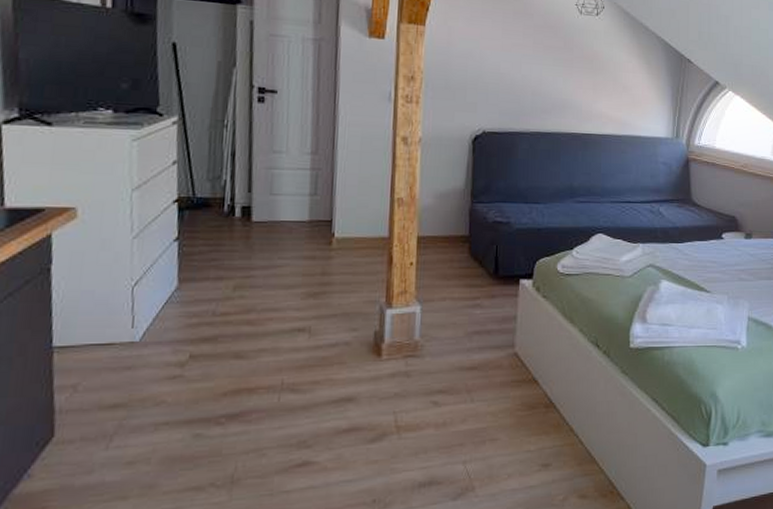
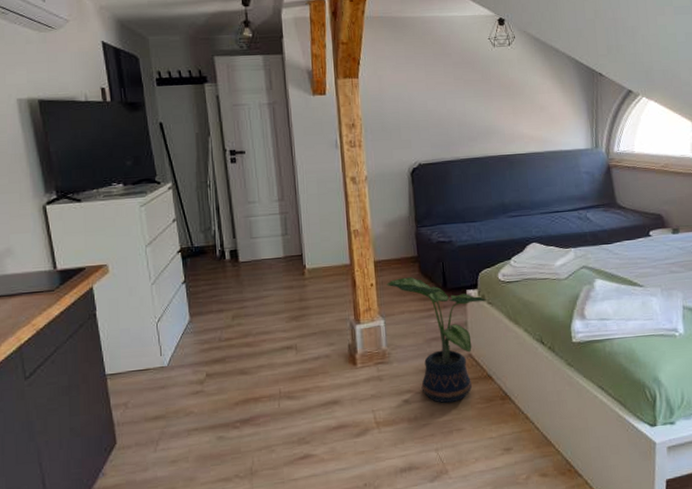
potted plant: none [429,259,544,409] -> present [387,277,489,404]

